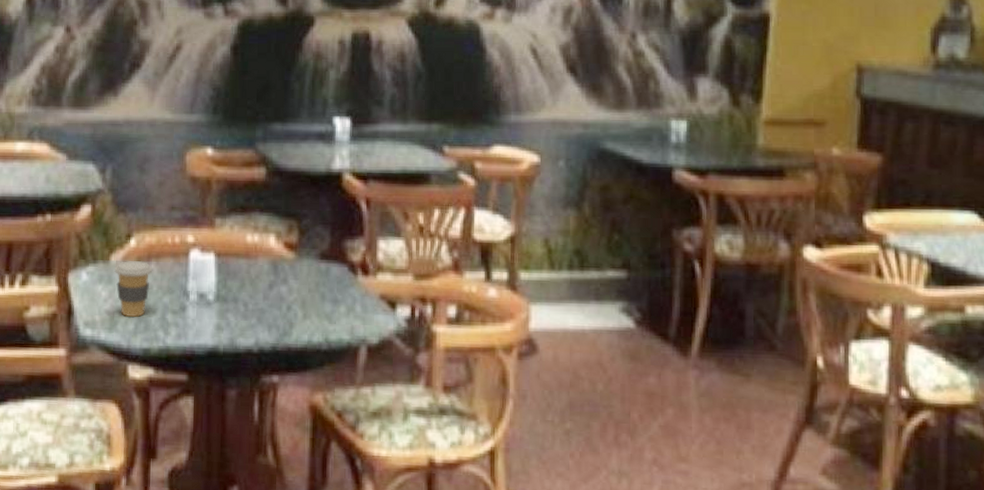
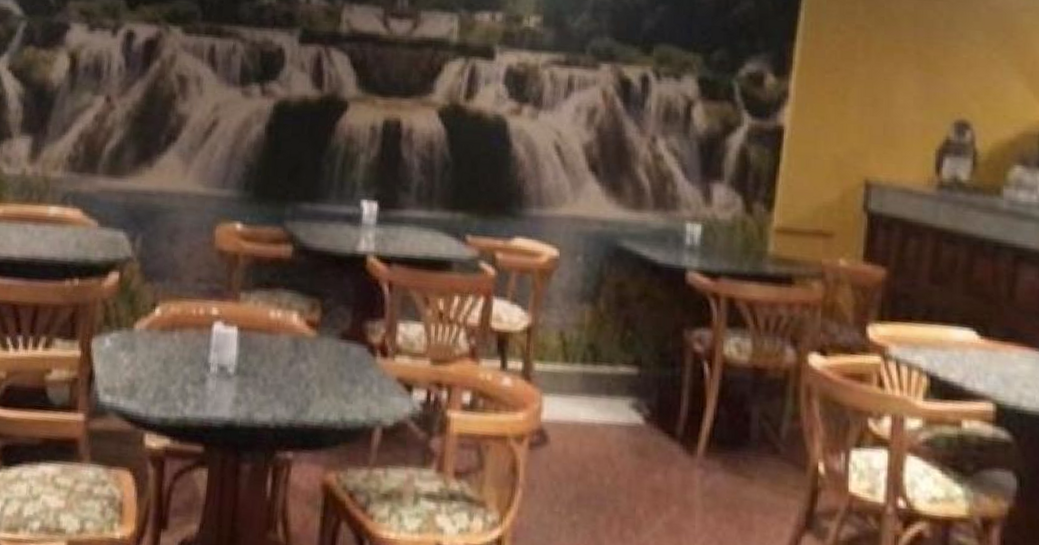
coffee cup: present [114,261,153,317] -> none [138,329,176,386]

